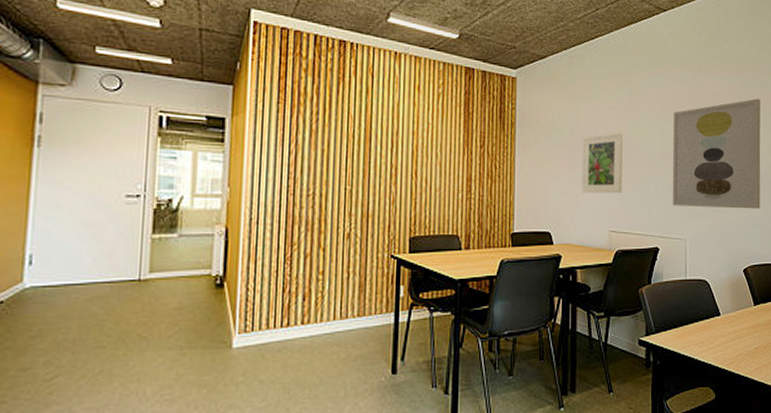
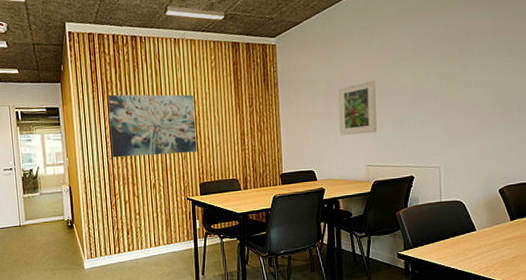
wall art: none [295,109,413,197] -> present [108,94,197,158]
wall art: present [672,98,761,209] -> none [424,29,517,139]

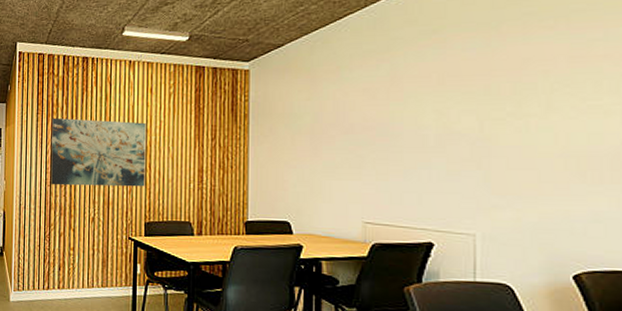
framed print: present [337,79,377,136] -> none [327,115,381,183]

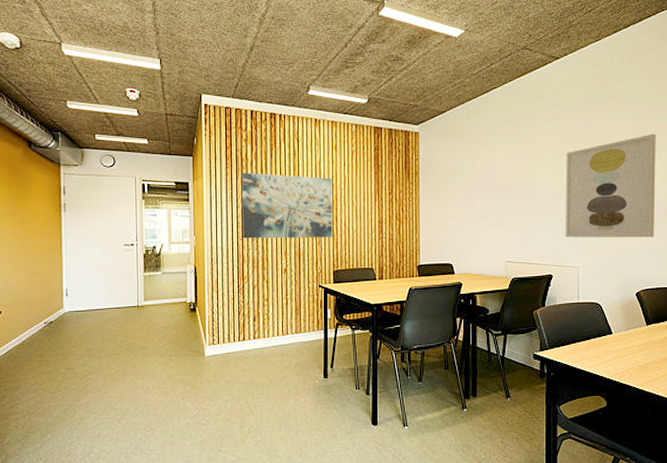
wall art: none [453,57,608,201] -> present [565,134,656,238]

